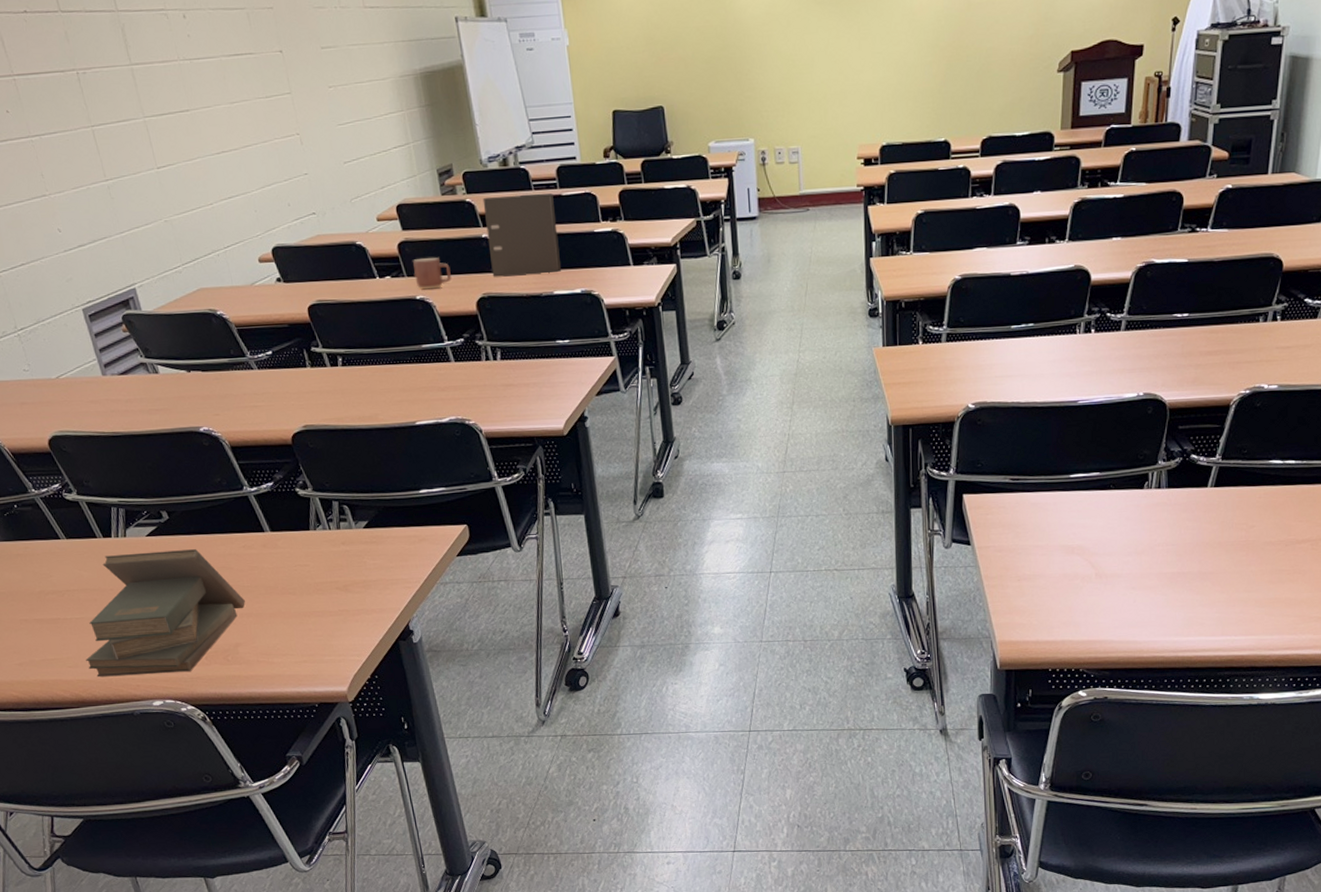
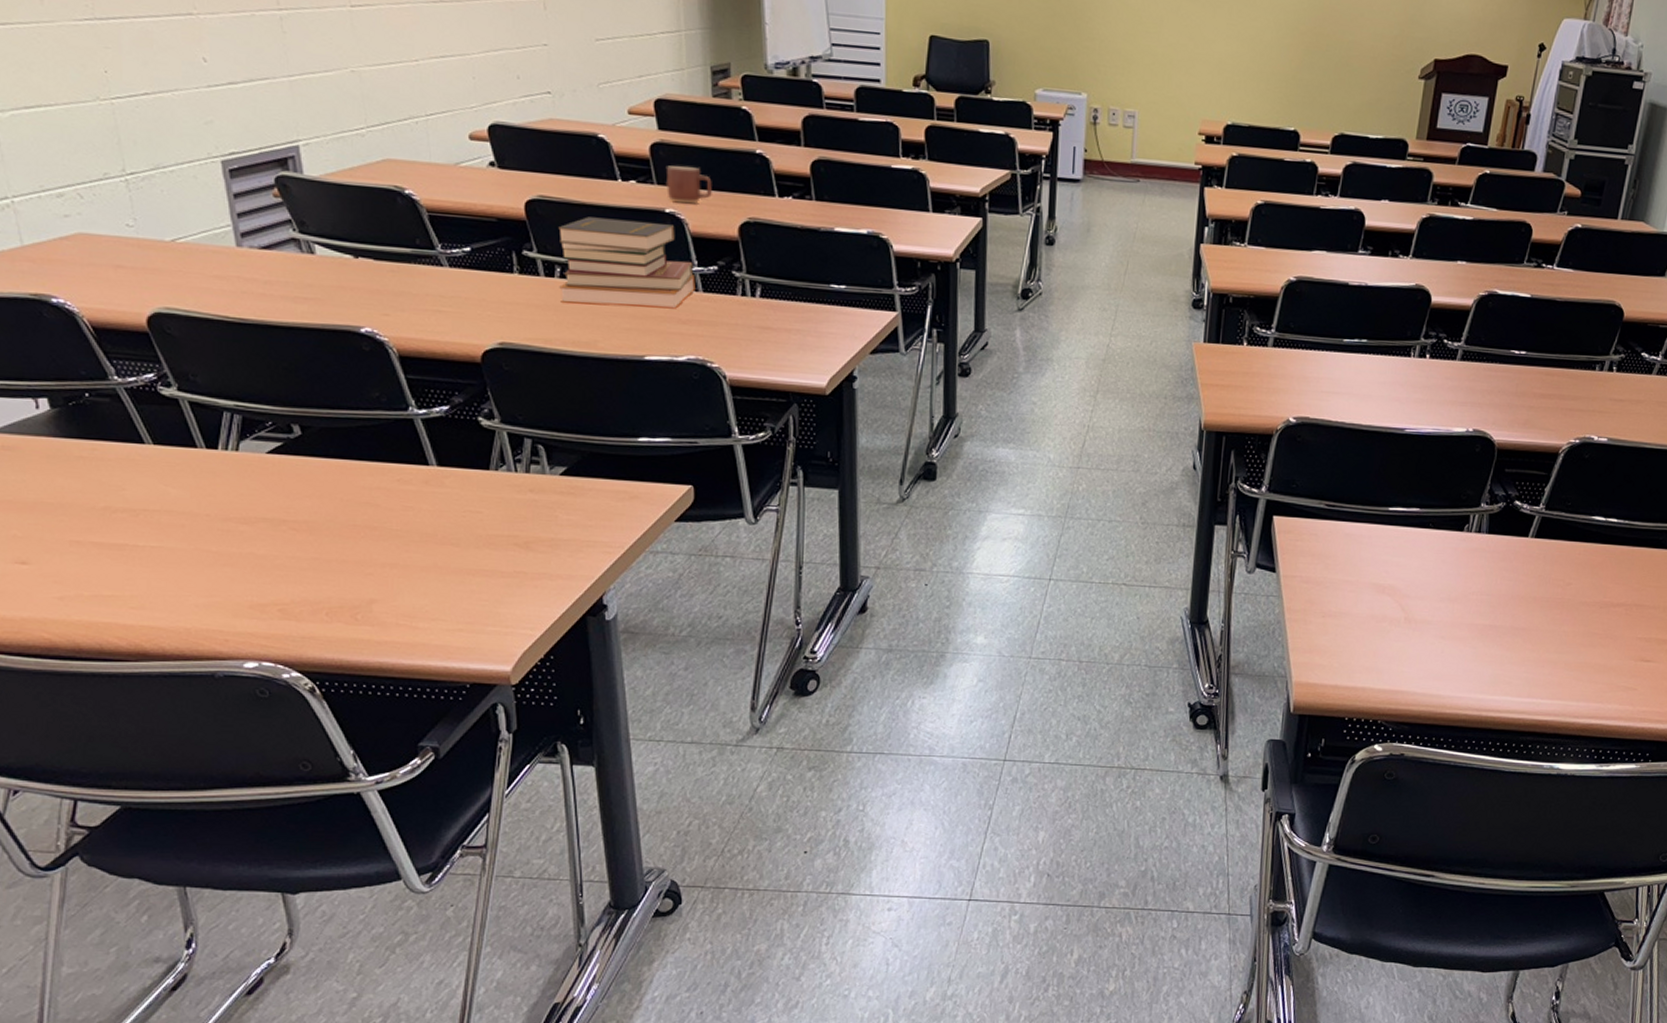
book: present [86,549,245,678] -> none [157,472,390,628]
books: none [336,309,449,386] -> present [558,216,696,309]
binder: present [482,194,561,277] -> none [762,107,848,207]

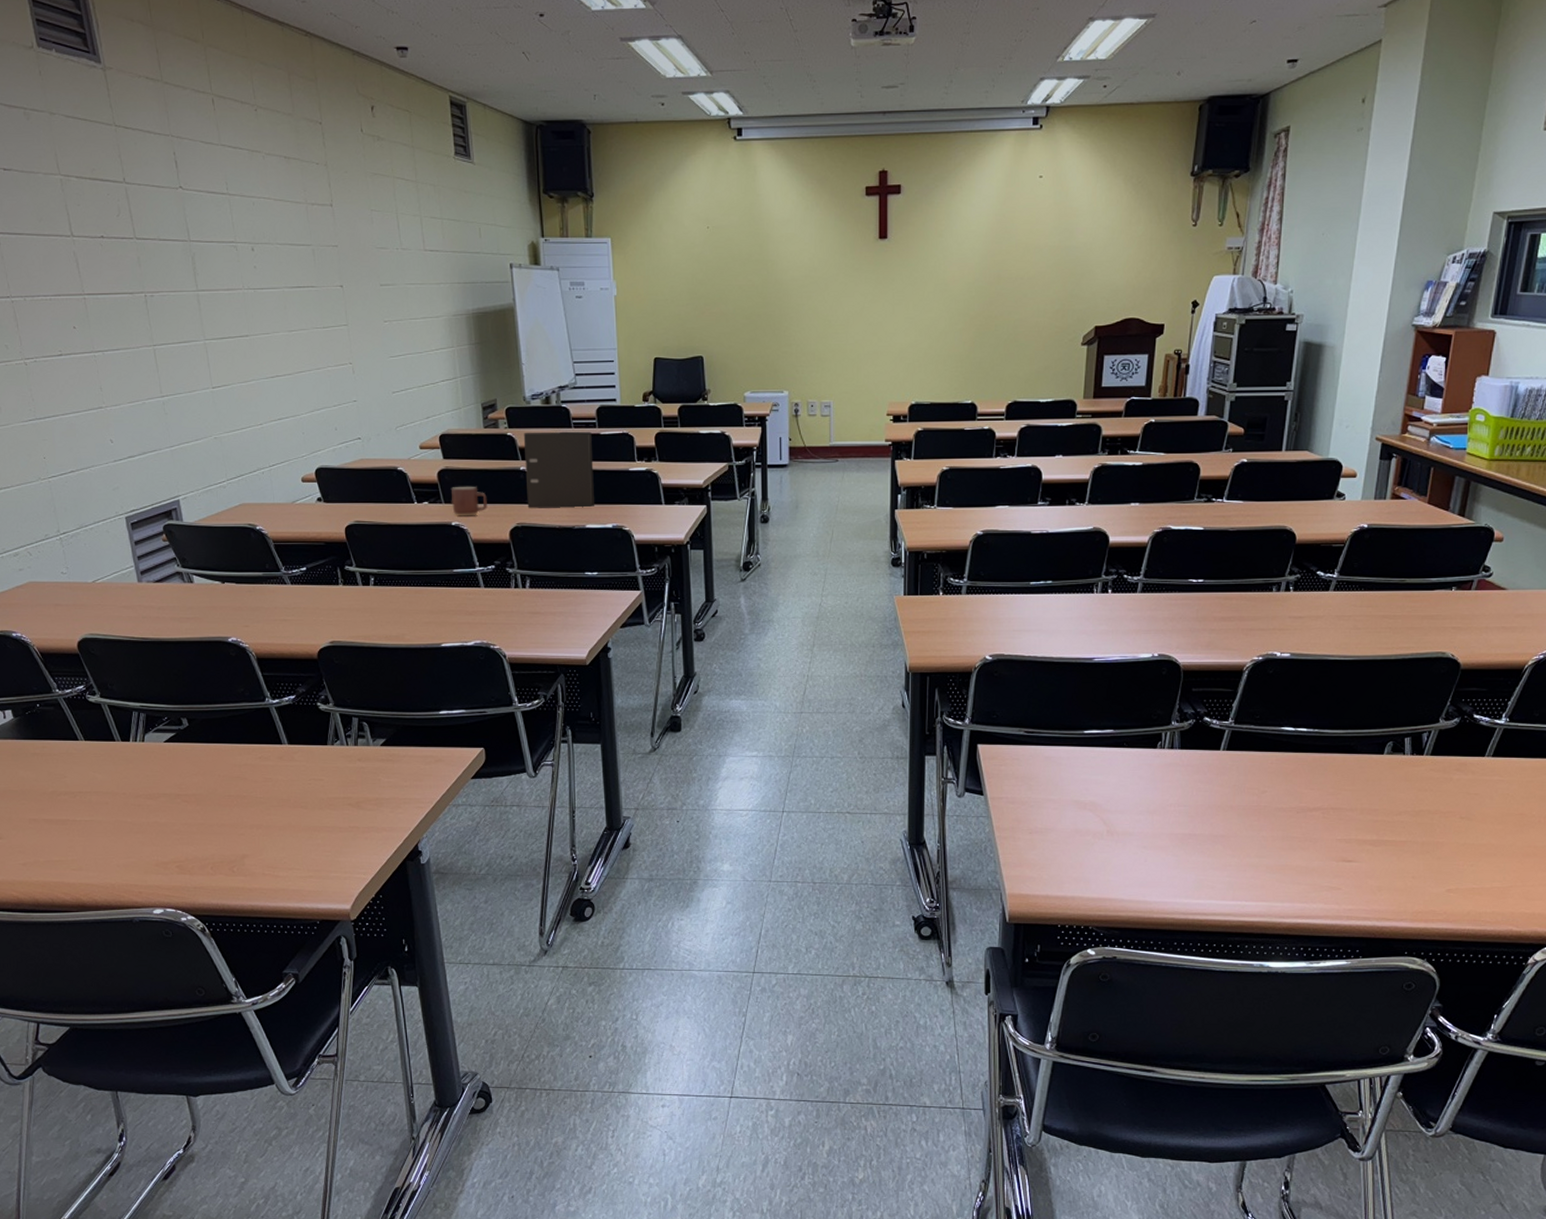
books: present [558,216,696,309] -> none [371,534,478,605]
binder: none [762,107,848,207] -> present [523,431,594,508]

